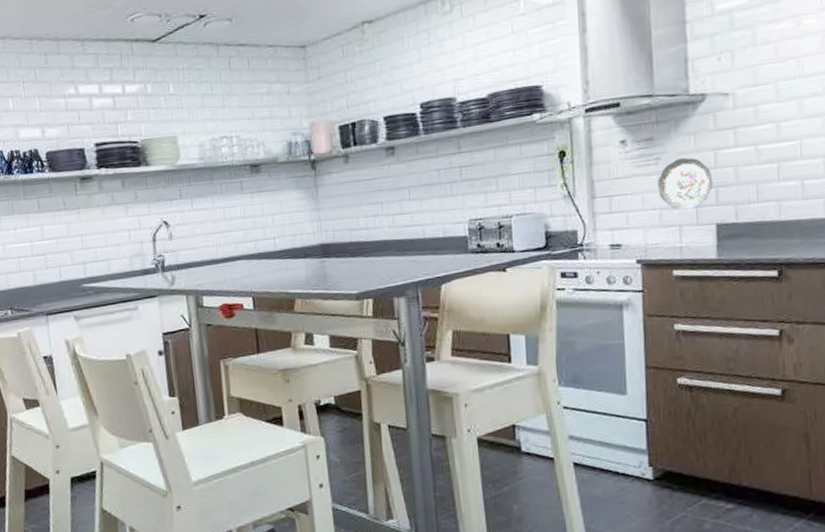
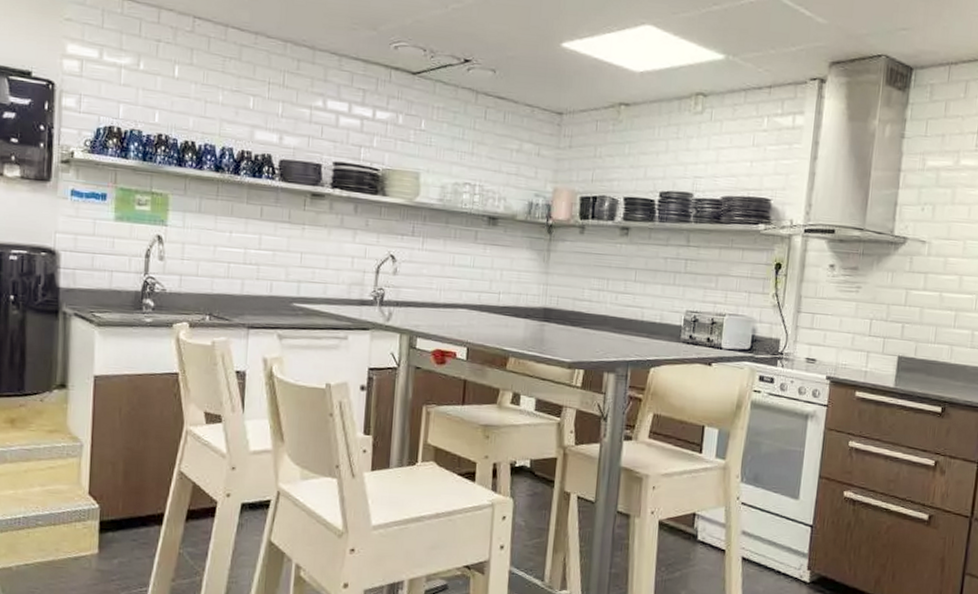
decorative plate: present [657,157,713,210] -> none [855,290,902,339]

